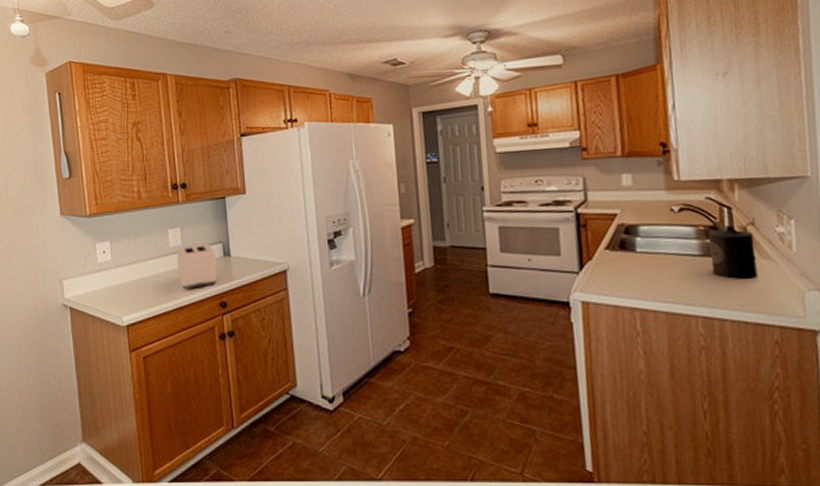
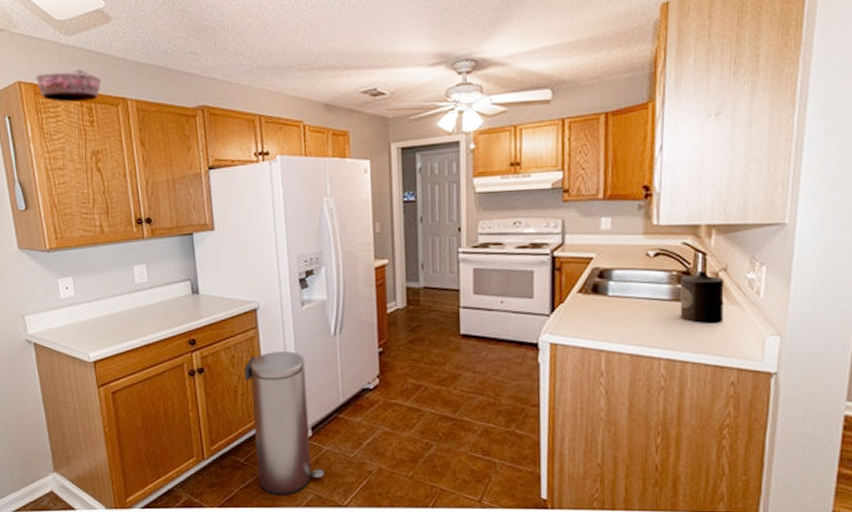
decorative basket: none [85,49,145,79] -> present [35,69,102,103]
toaster: present [176,243,218,290] -> none [142,280,186,328]
pedal bin: none [274,313,357,468] -> present [244,351,324,496]

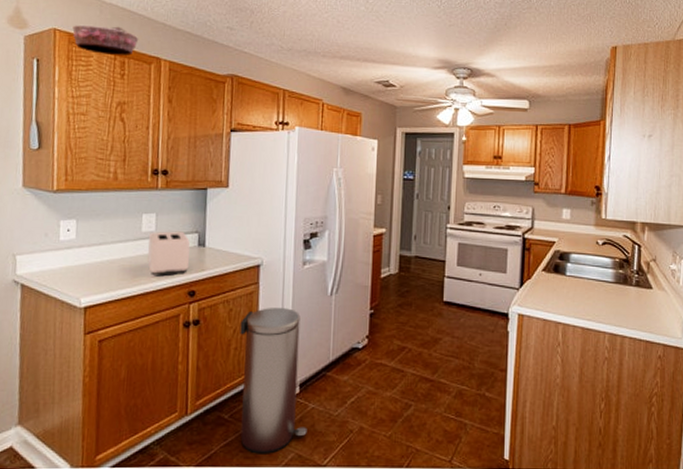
toaster: none [142,280,186,328] -> present [147,231,190,276]
canister: present [679,271,724,323] -> none [621,260,654,305]

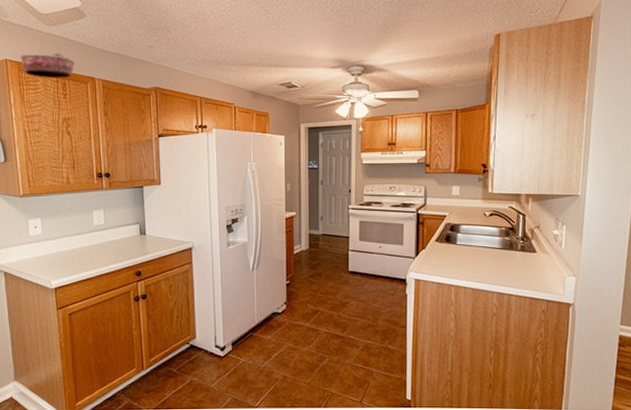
toaster: present [147,231,190,276] -> none [99,223,135,261]
pedal bin: present [240,308,307,454] -> none [180,282,241,399]

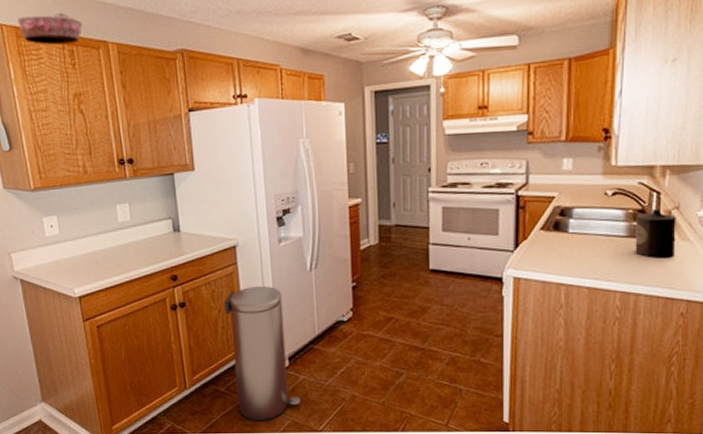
pedal bin: none [180,282,241,399] -> present [224,286,301,422]
canister: none [507,228,538,266] -> present [635,209,676,258]

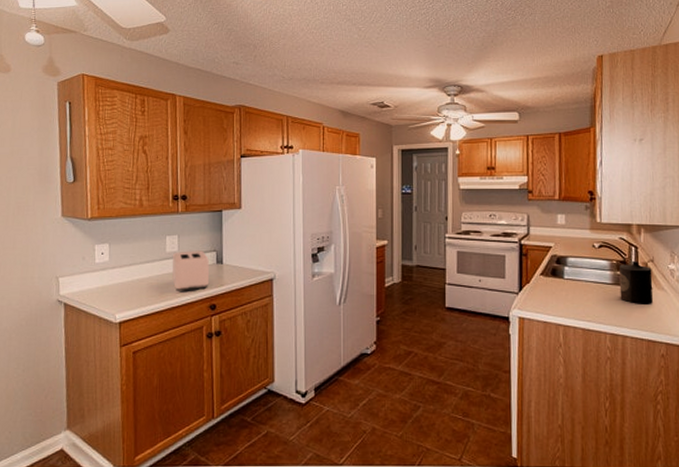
decorative basket: present [17,12,83,45] -> none [98,68,156,94]
toaster: none [125,218,168,264] -> present [172,250,210,292]
pedal bin: present [224,286,301,422] -> none [258,318,323,454]

